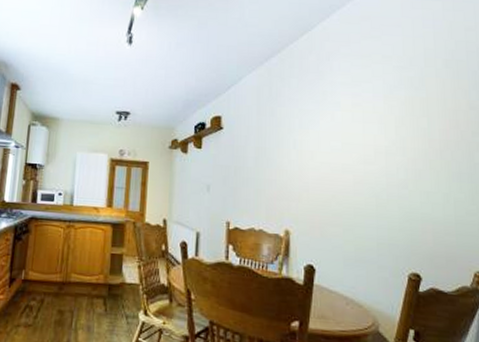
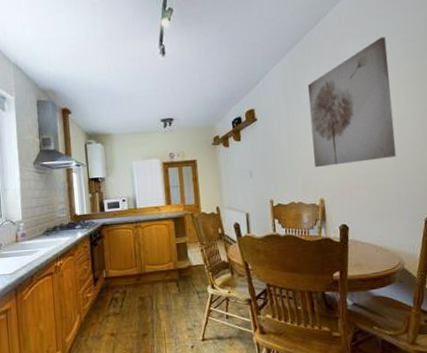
wall art: none [282,60,380,196] -> present [307,37,396,167]

